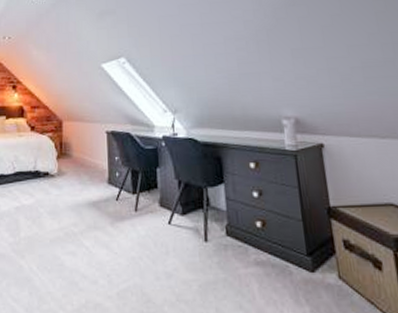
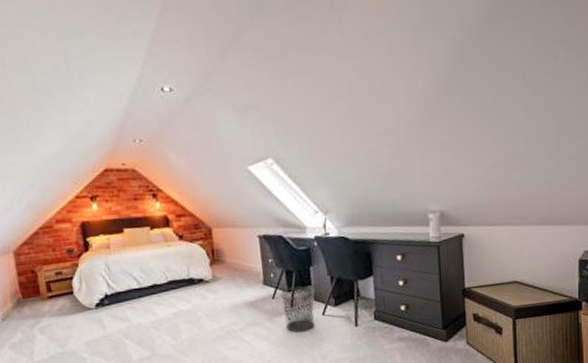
waste bin: none [124,188,161,244] -> present [280,285,315,333]

